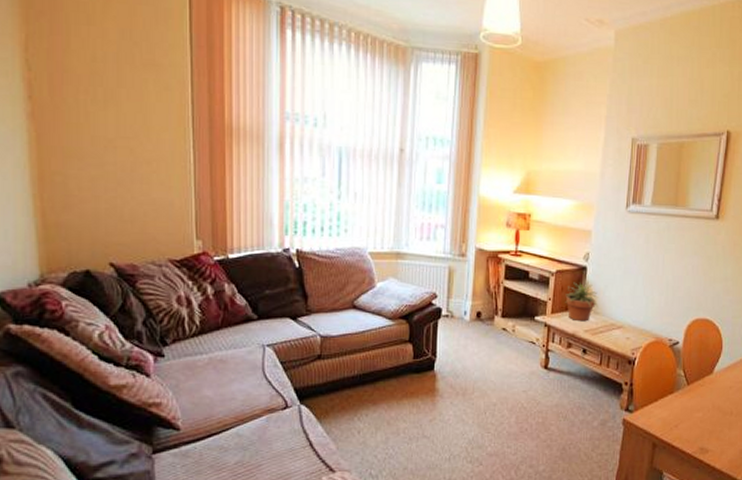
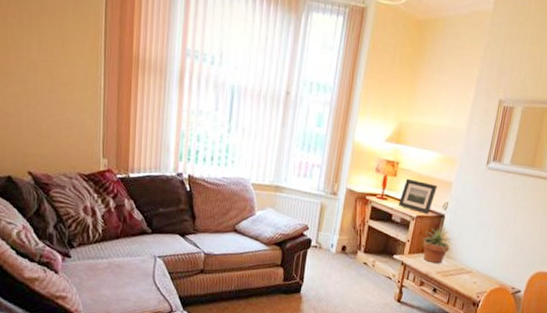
picture frame: none [534,231,575,267] -> present [398,178,437,214]

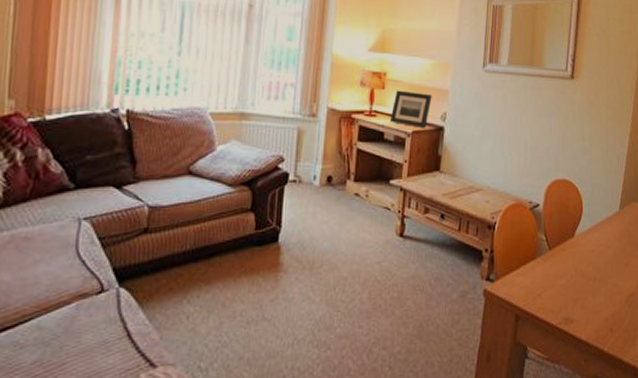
potted plant: present [422,227,452,264] -> none [422,142,457,185]

